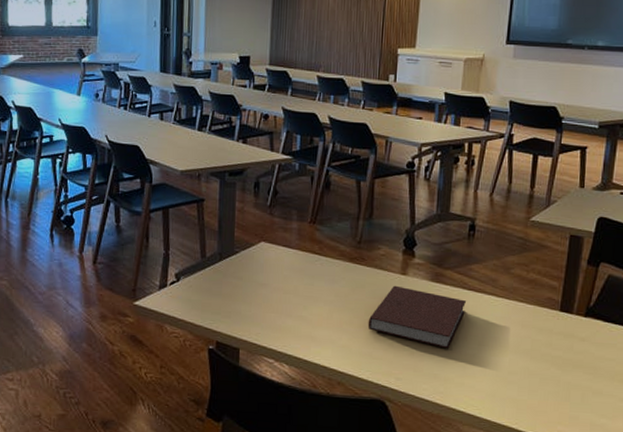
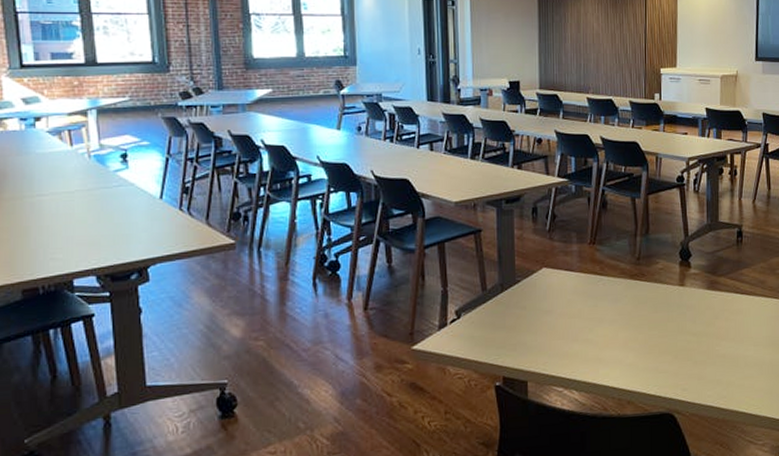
notebook: present [367,285,466,349] -> none [652,297,740,354]

